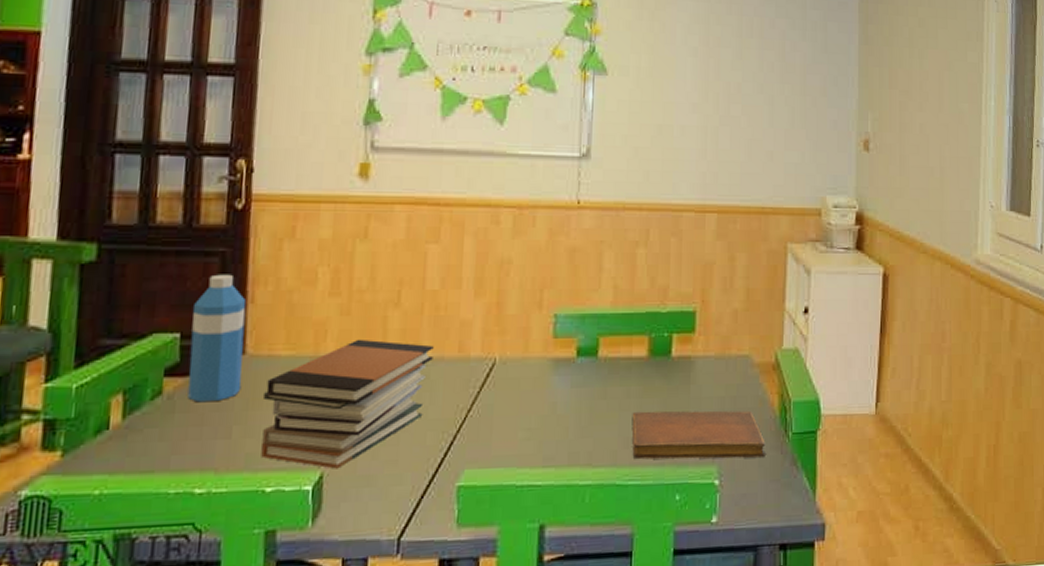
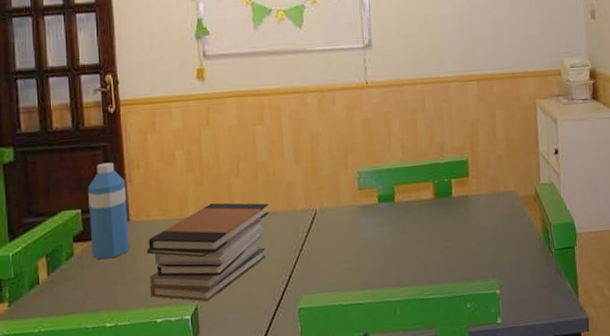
notebook: present [631,410,766,460] -> none [426,234,535,279]

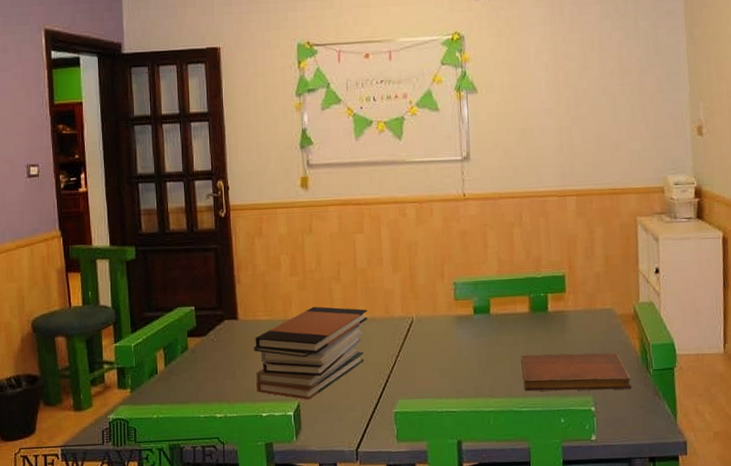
water bottle: present [88,162,130,260] -> none [201,263,239,355]
notebook: none [426,234,535,279] -> present [521,352,632,392]

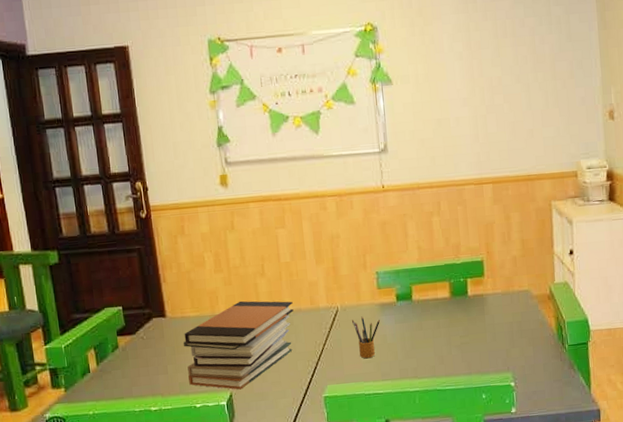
pencil box: none [427,328,456,373] -> present [352,316,380,358]
notebook: present [521,352,632,392] -> none [443,331,548,371]

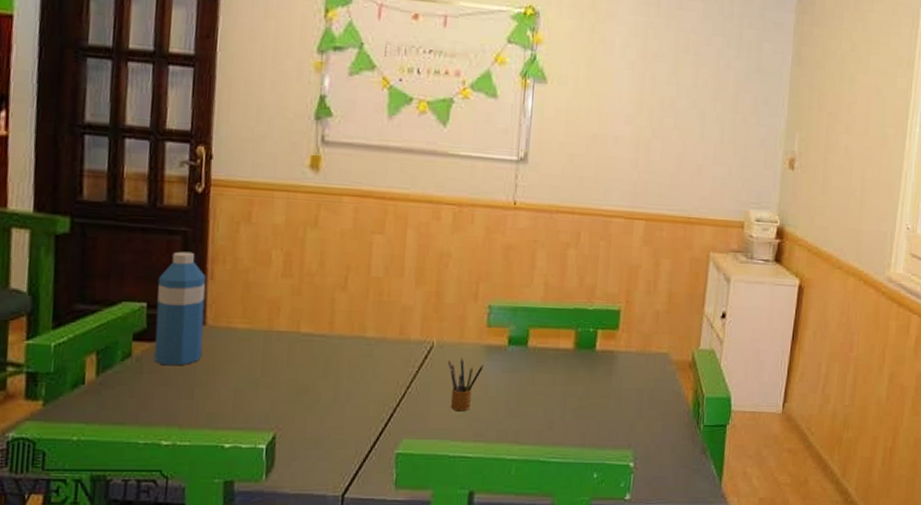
water bottle: none [127,263,168,352] -> present [154,251,206,366]
book stack: present [183,300,294,390] -> none [220,317,377,432]

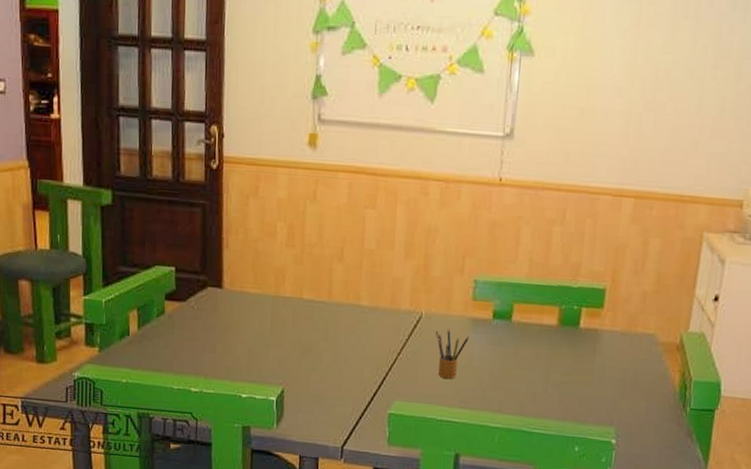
water bottle: present [154,251,206,366] -> none [182,222,223,324]

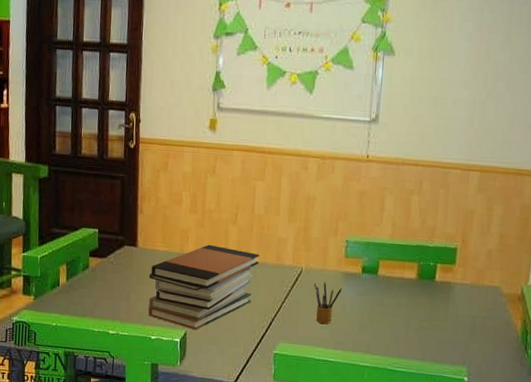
book stack: none [237,285,370,387] -> present [148,244,259,330]

